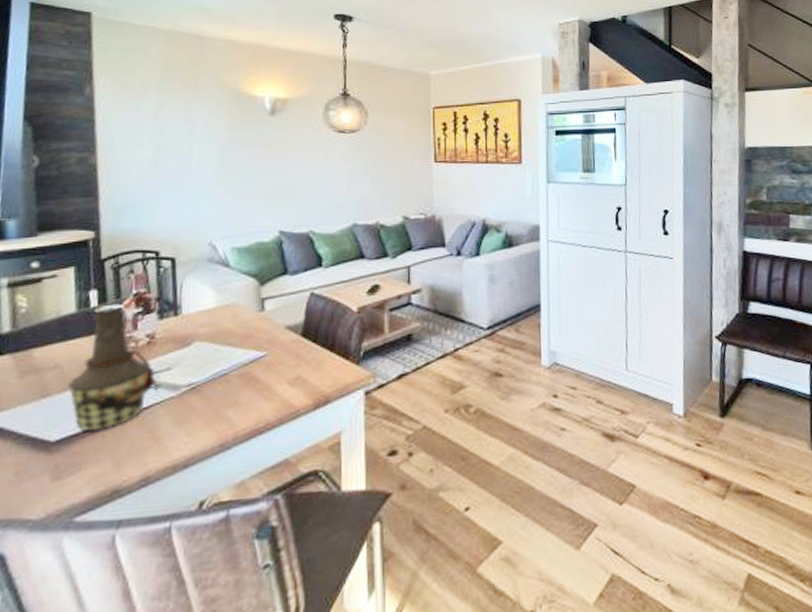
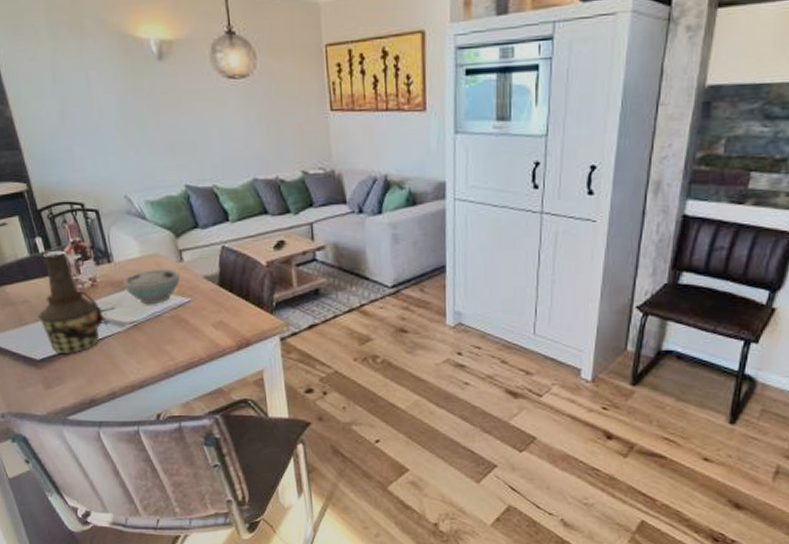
bowl: none [188,320,259,361] -> present [123,269,181,304]

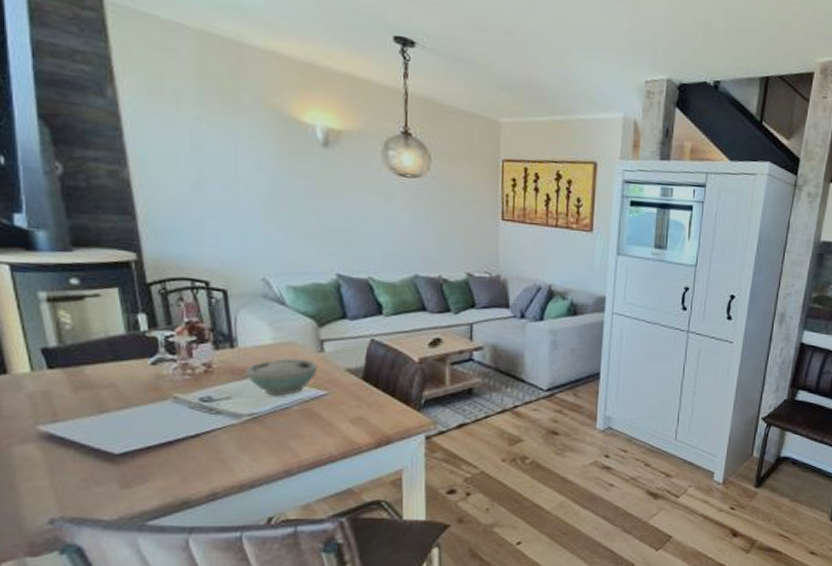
bottle: present [37,253,108,355] -> none [125,333,219,449]

